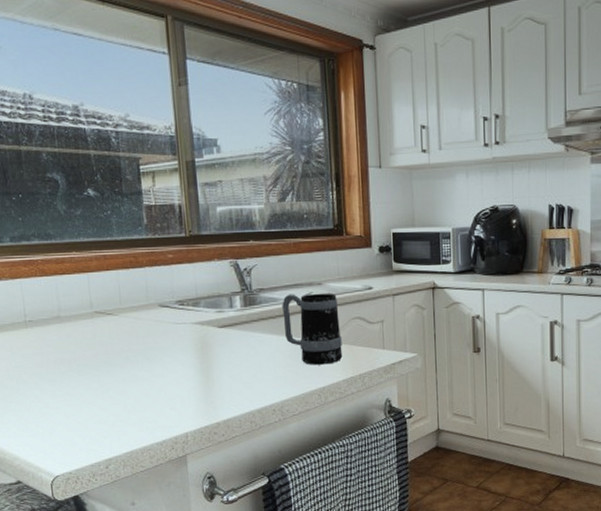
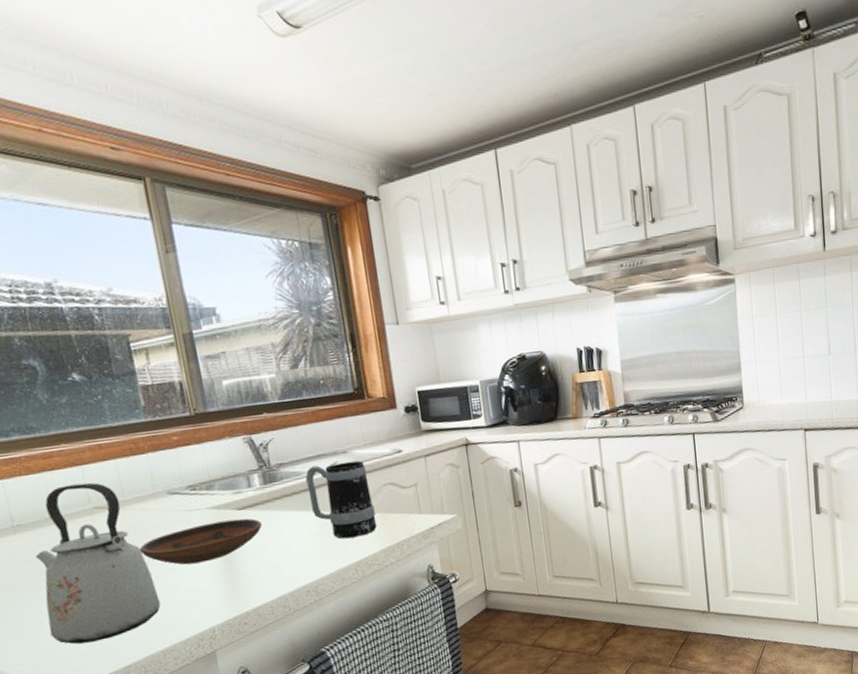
kettle: none [41,289,143,433] -> present [35,482,161,645]
bowl: none [130,336,239,373] -> present [139,518,263,565]

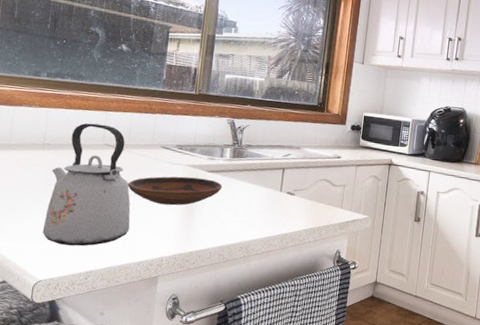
mug: present [305,461,377,539] -> none [262,152,311,215]

